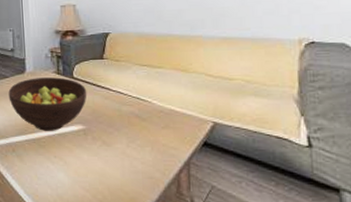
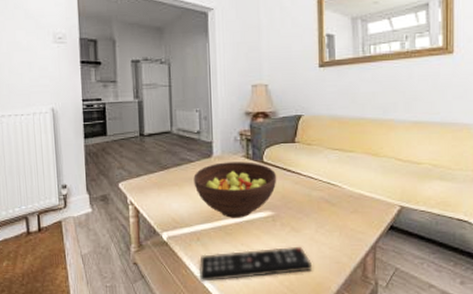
remote control: none [14,160,126,192] -> present [198,246,313,282]

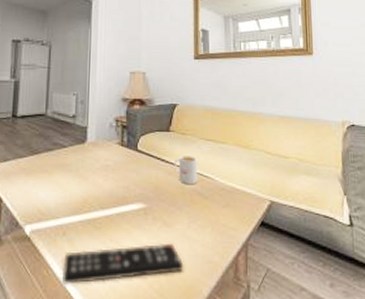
fruit bowl: present [193,162,277,218] -> none [64,149,151,210]
mug: none [300,165,325,193] -> present [174,156,198,185]

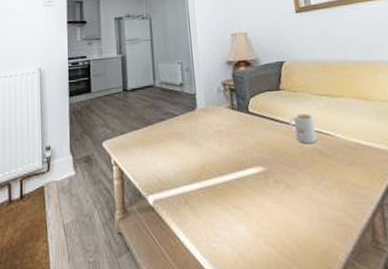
remote control: present [62,243,184,284] -> none [188,206,315,254]

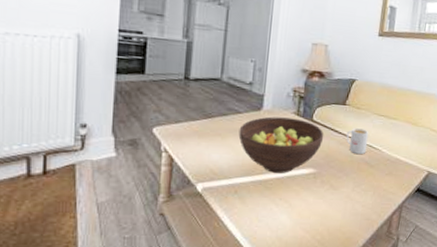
fruit bowl: none [178,113,265,176] -> present [238,116,324,173]

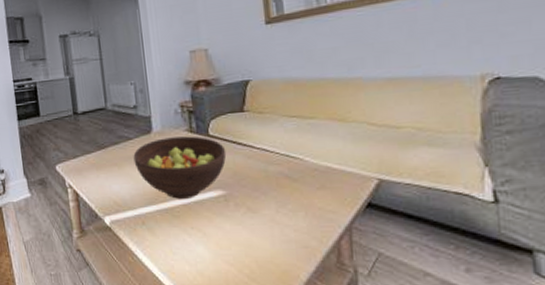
mug: present [346,128,369,155] -> none [252,136,284,168]

